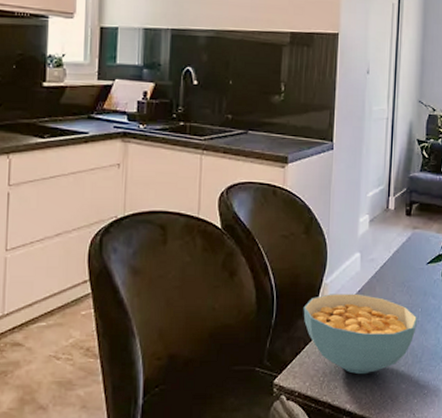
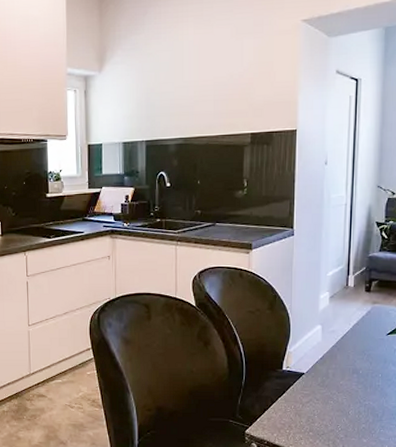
cereal bowl: present [303,293,418,375] -> none [270,360,378,429]

